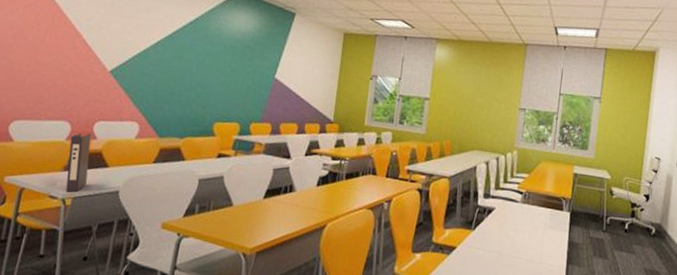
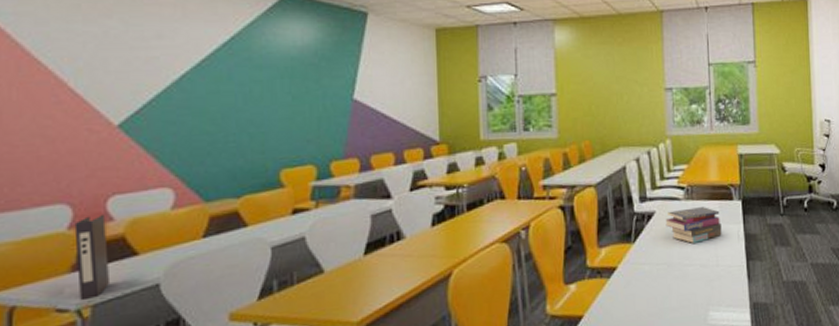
books: none [502,210,550,241] -> present [665,207,722,244]

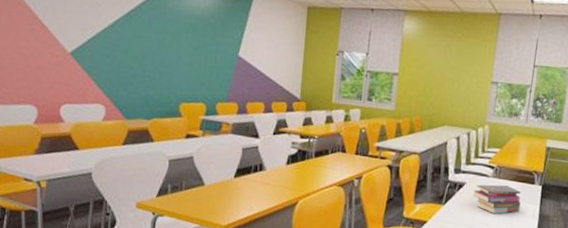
binder: present [74,213,109,301] -> none [38,116,59,176]

